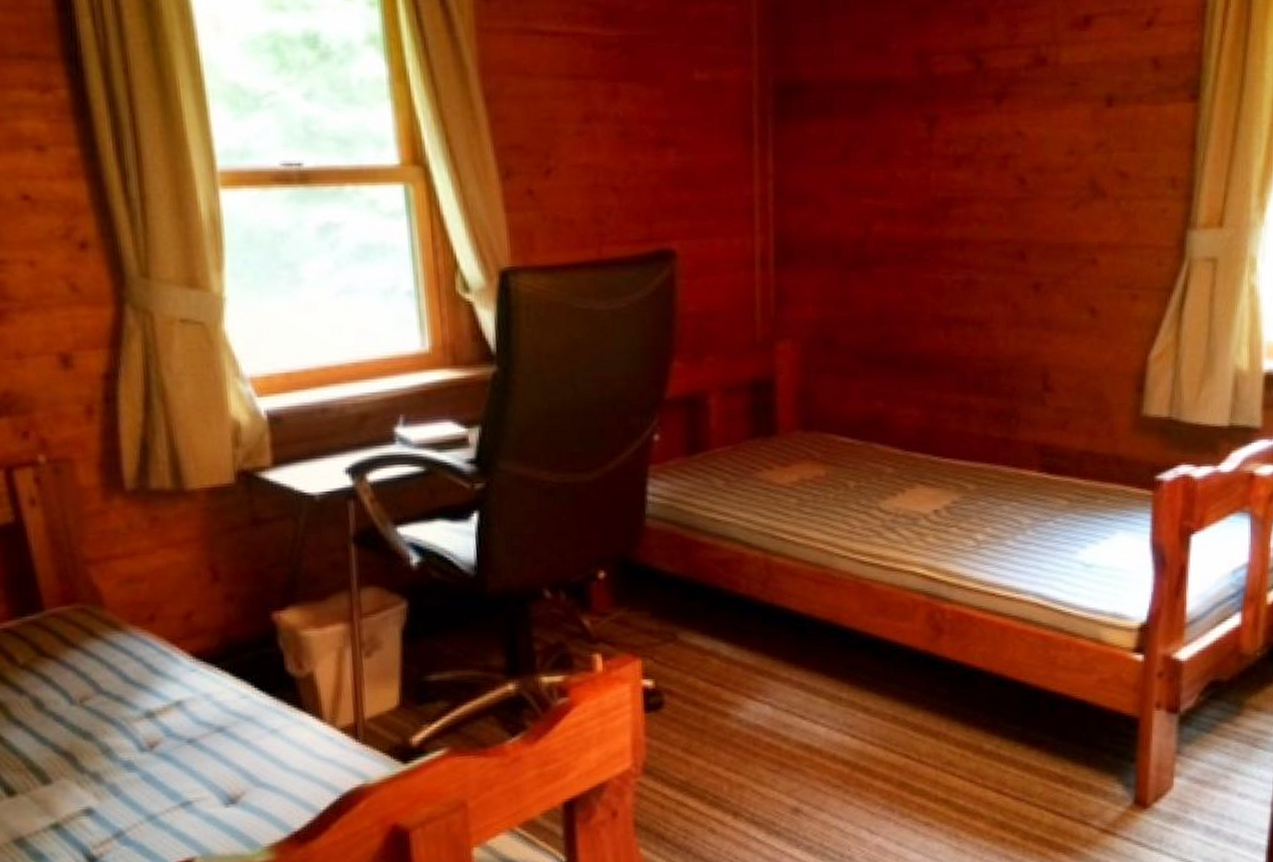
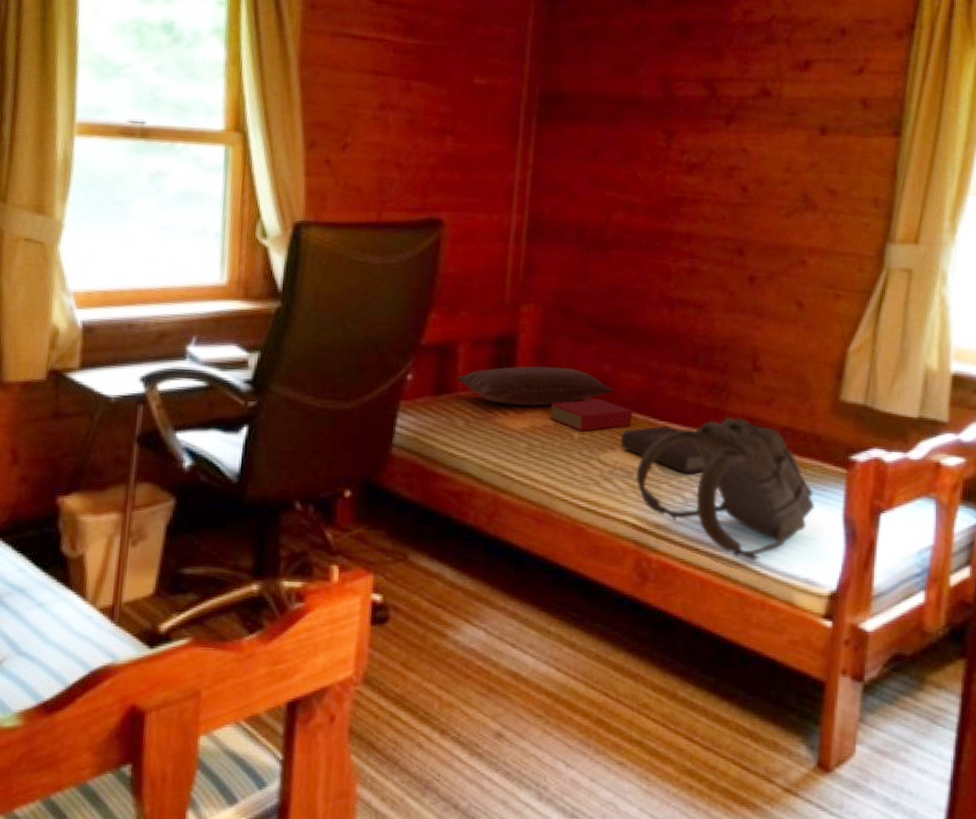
pillow: none [709,409,890,457] -> present [456,366,614,406]
book: none [820,441,913,480] -> present [550,399,632,432]
book: none [901,463,998,514] -> present [620,425,706,475]
backpack: none [920,446,1120,601] -> present [635,416,816,562]

